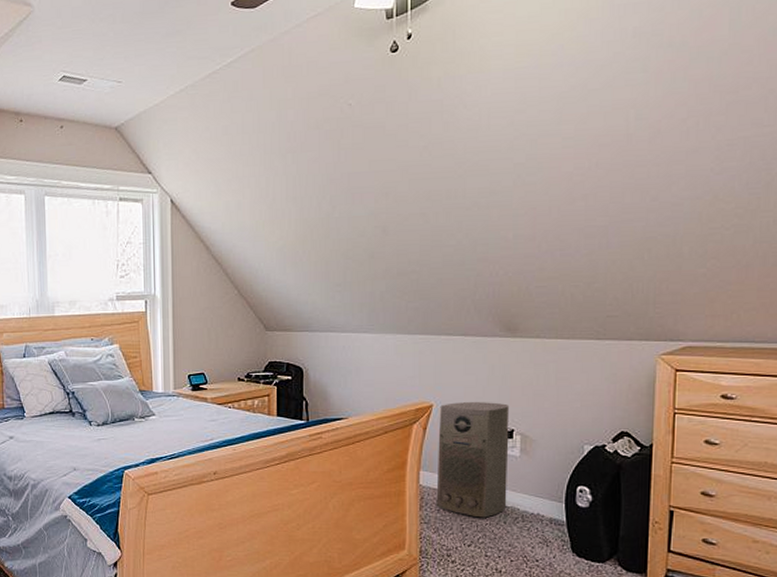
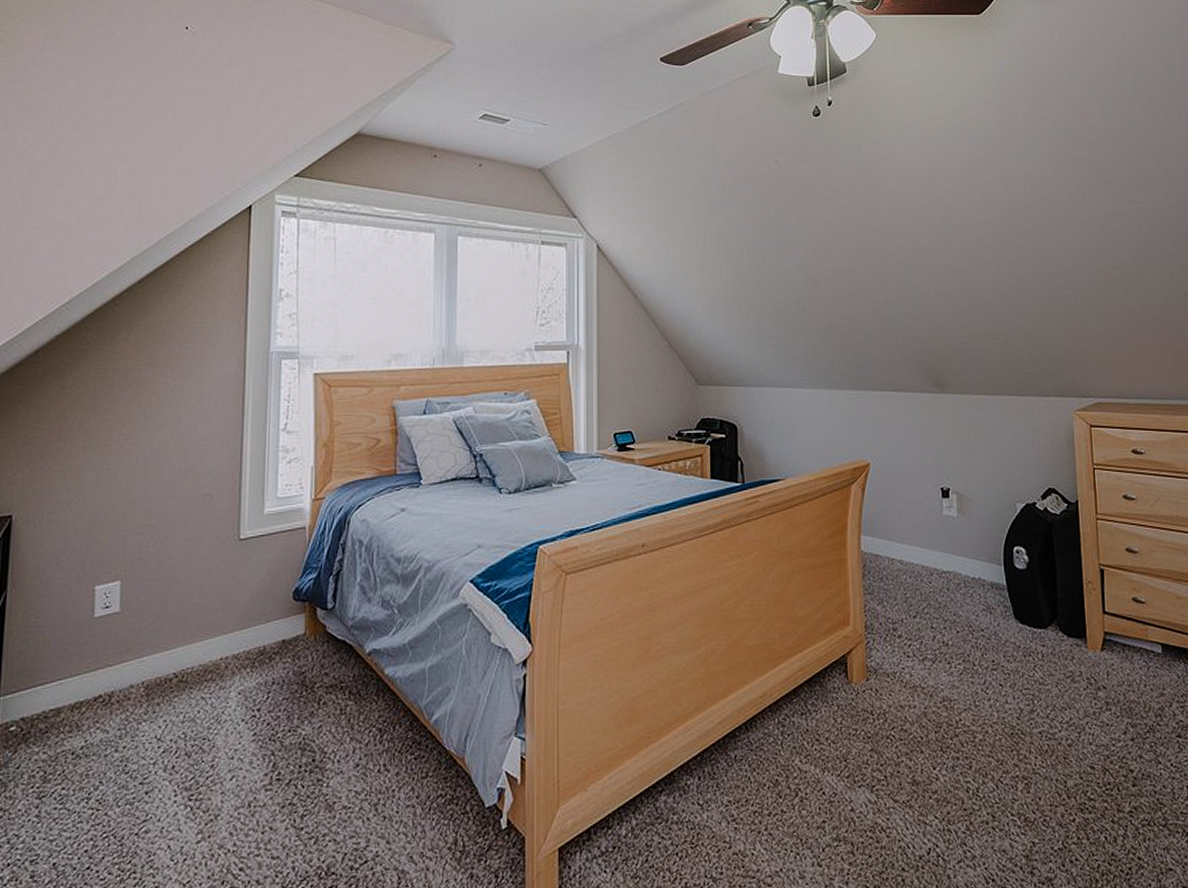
air purifier: present [436,402,510,518] -> none [877,460,949,585]

